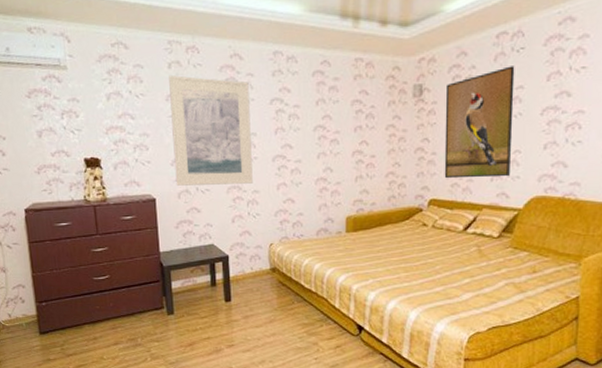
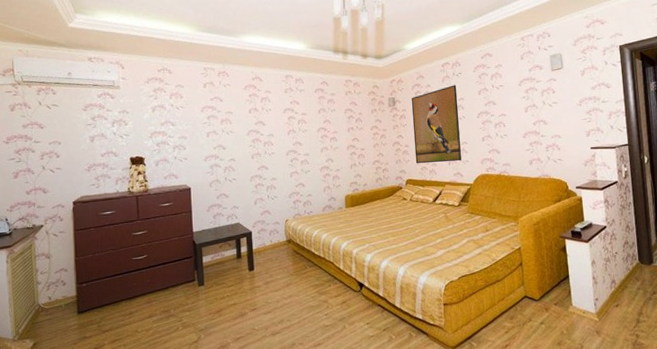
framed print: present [169,75,253,186] -> none [204,93,271,177]

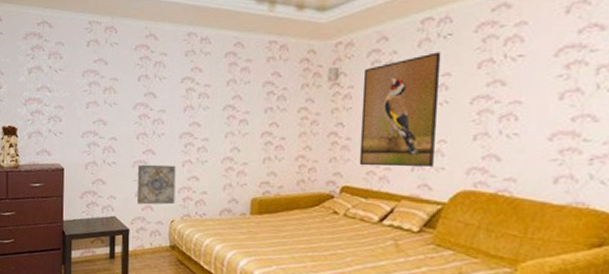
wall art: none [254,176,287,211] -> present [137,164,176,205]

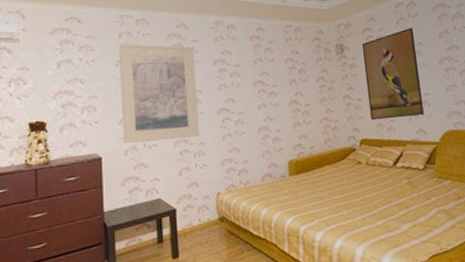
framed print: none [84,53,162,159] -> present [119,43,199,143]
wall art: present [137,164,176,205] -> none [179,140,219,183]

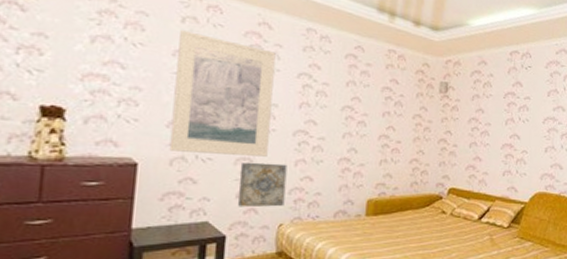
wall art: none [179,140,219,183] -> present [238,162,287,208]
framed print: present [361,27,424,121] -> none [463,79,524,173]

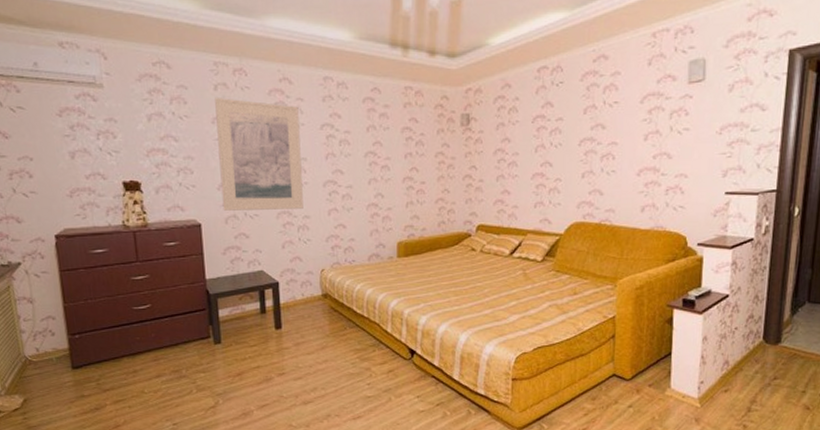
wall art: present [238,162,287,208] -> none [282,214,324,256]

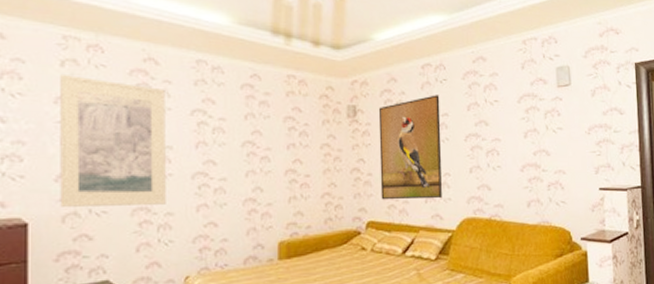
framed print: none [491,99,555,205] -> present [378,95,442,200]

